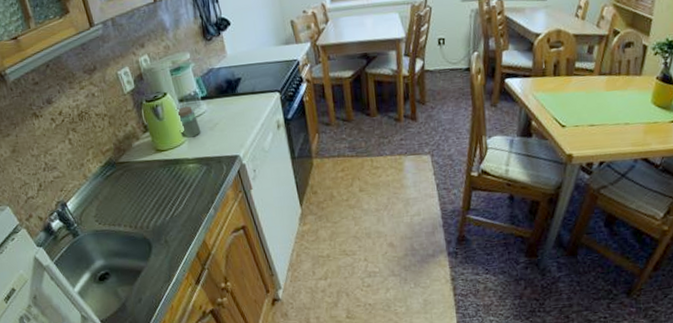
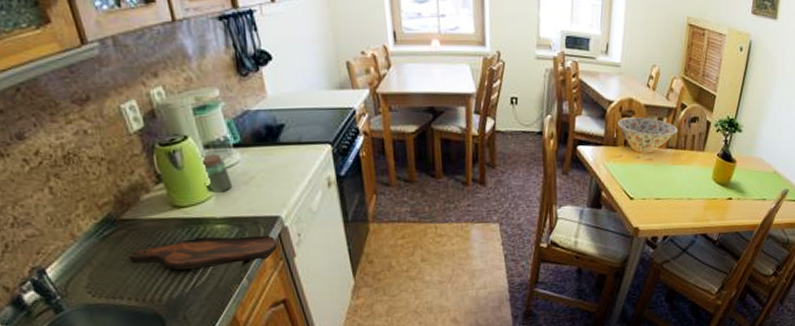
cutting board: none [125,171,237,202] -> present [129,235,278,270]
bowl: none [546,46,611,82] -> present [618,117,678,153]

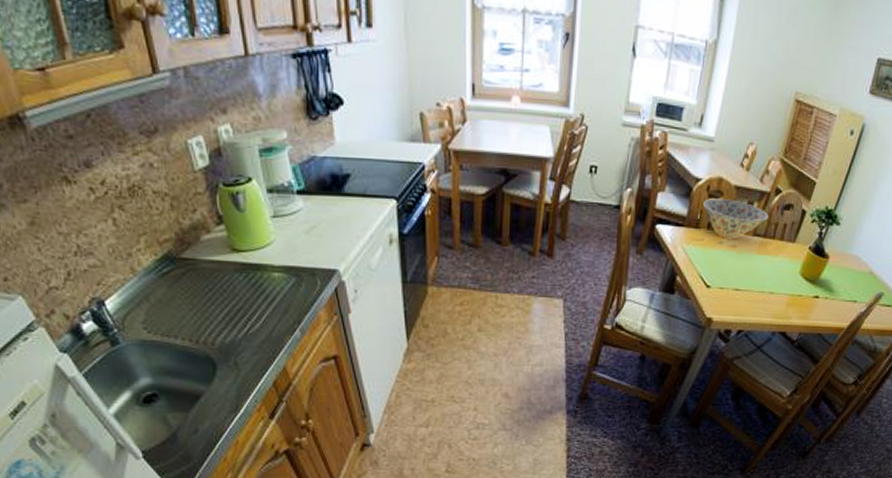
cutting board: present [129,235,278,270] -> none [186,284,333,316]
peanut butter: present [199,153,233,194] -> none [262,199,293,241]

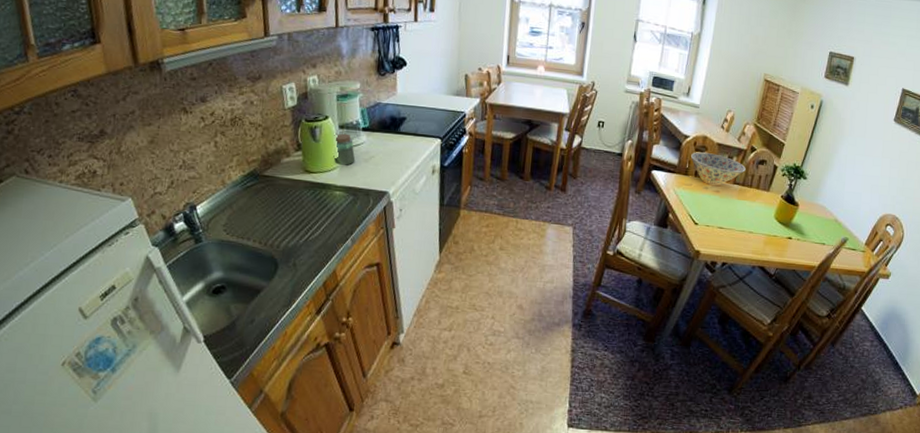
peanut butter: none [262,199,293,241] -> present [333,133,356,166]

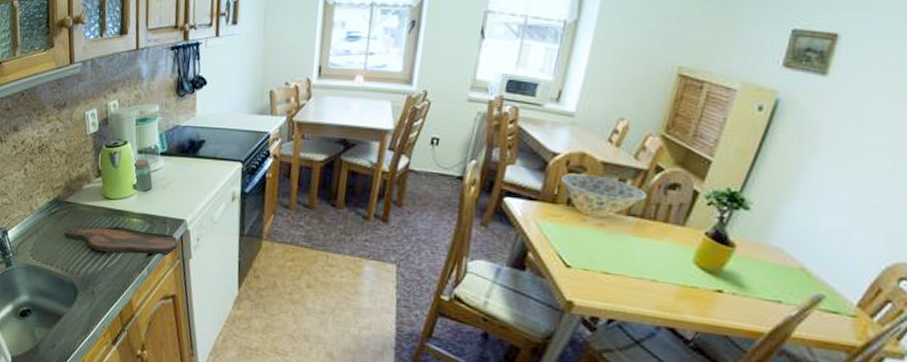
cutting board: none [262,199,382,226] -> present [65,226,179,255]

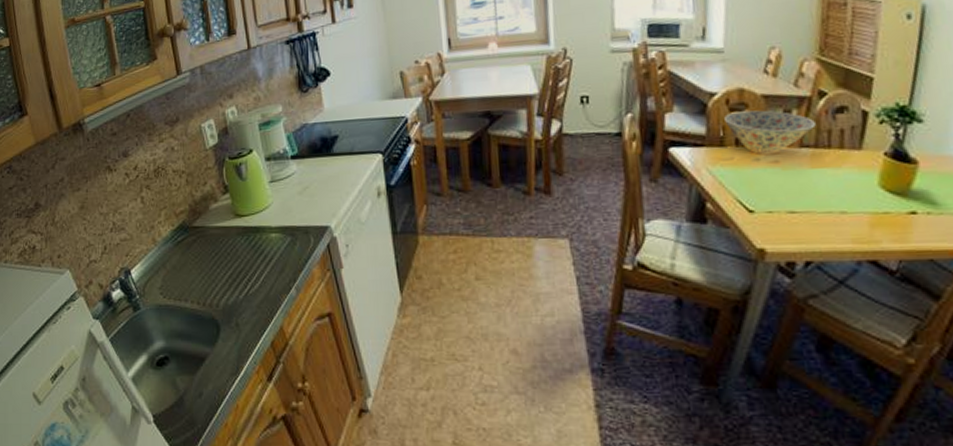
cutting board: present [65,226,179,255] -> none [196,245,326,277]
peanut butter: present [131,158,153,193] -> none [261,165,288,204]

